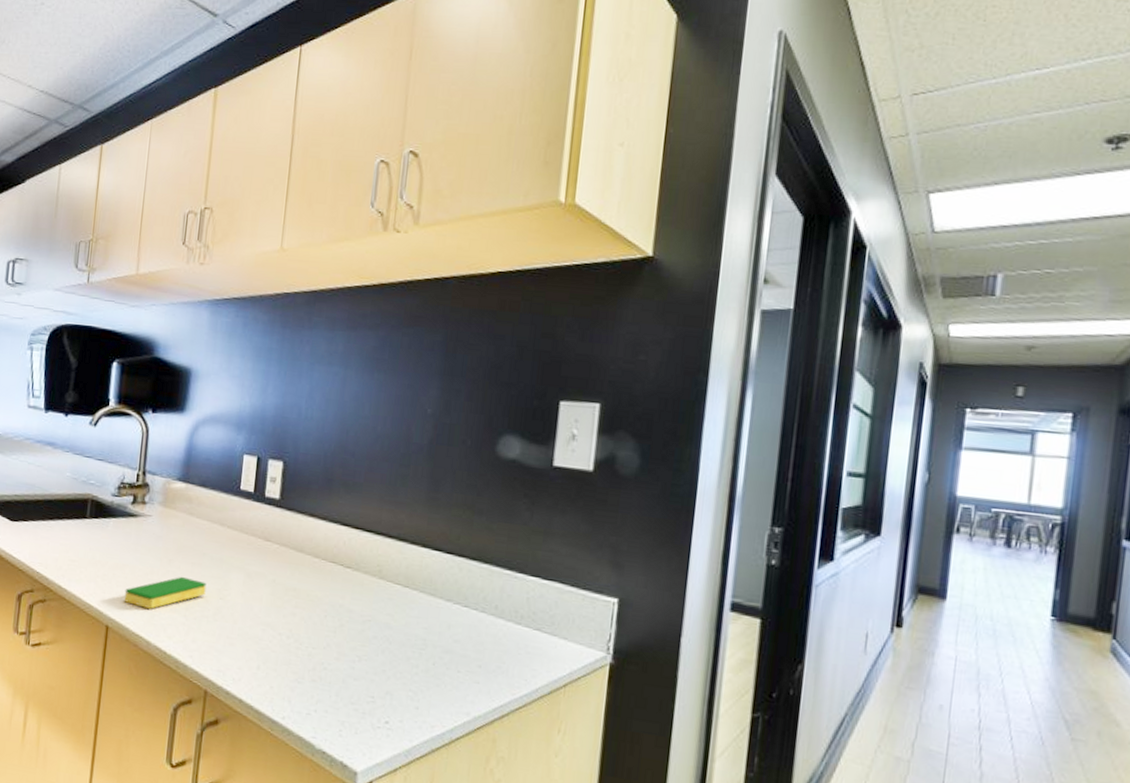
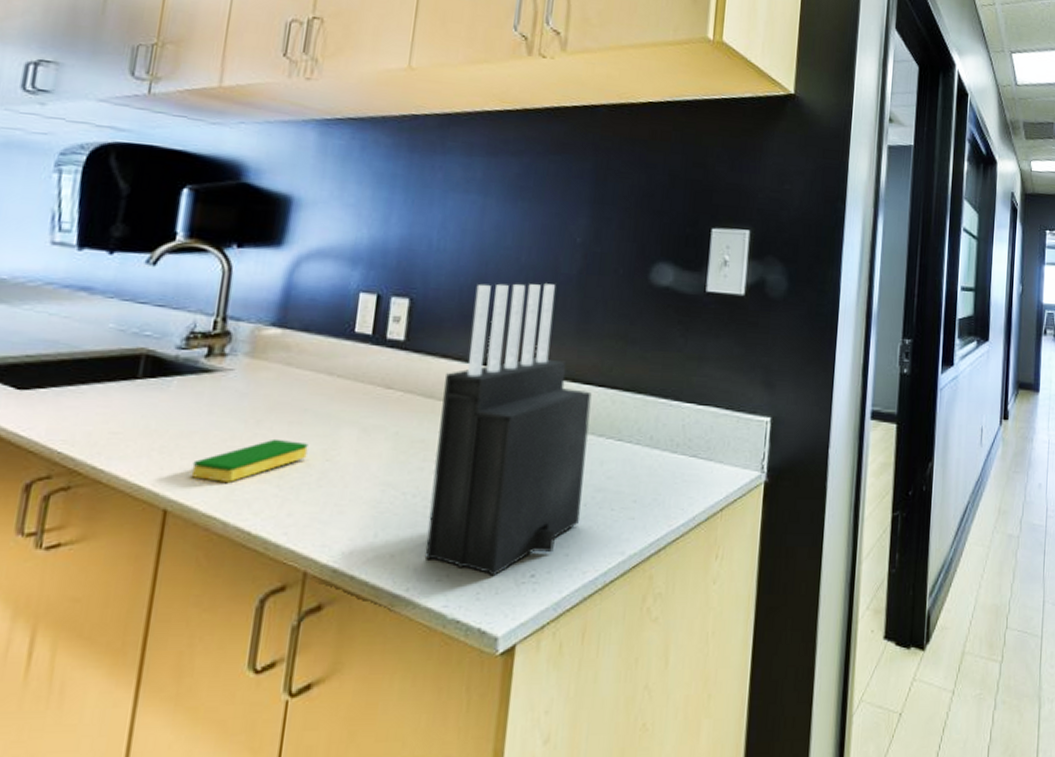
knife block: none [297,450,441,718] -> present [424,283,592,577]

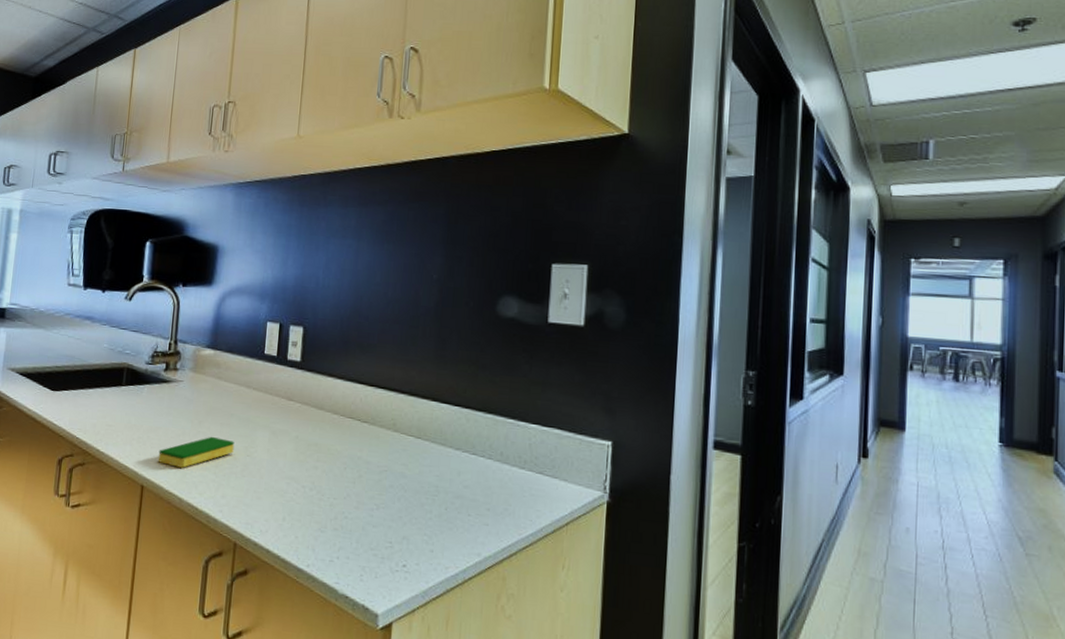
knife block: present [424,283,592,577] -> none [320,315,449,563]

